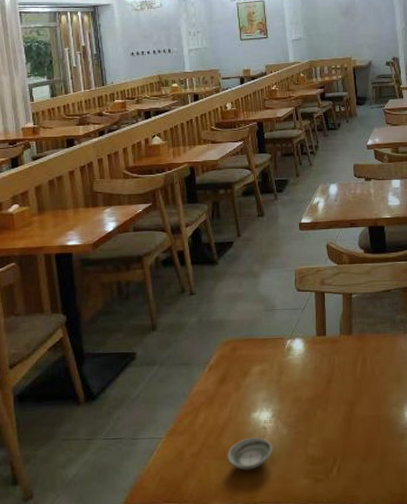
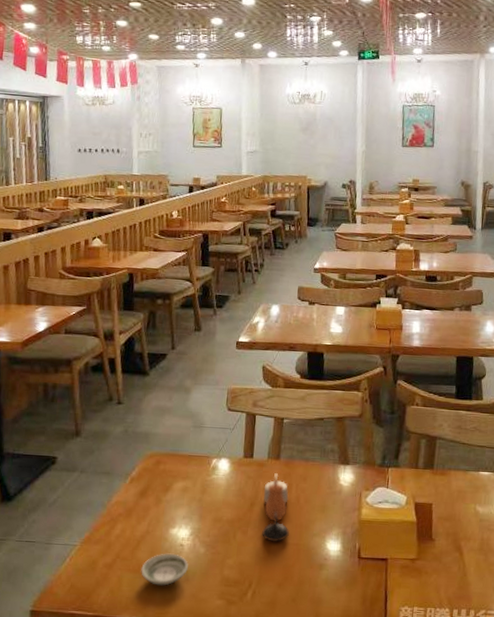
teapot: none [339,348,368,416] -> present [262,473,289,541]

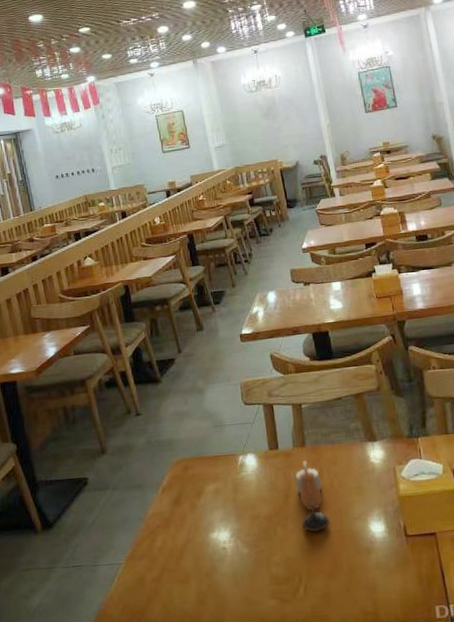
saucer: present [141,553,188,586] -> none [189,558,235,594]

